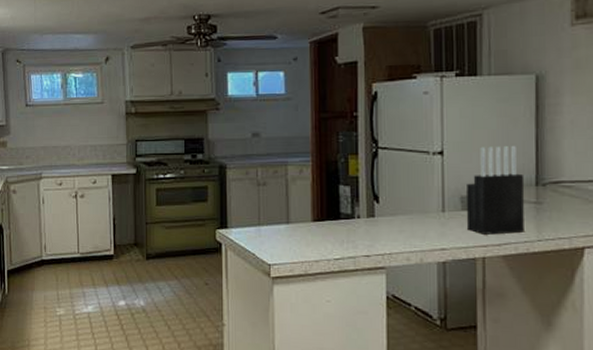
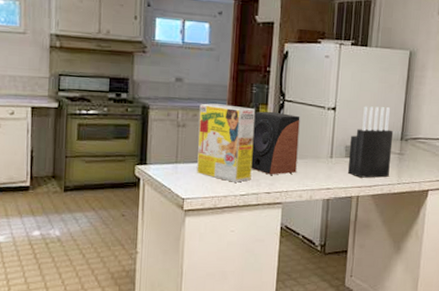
cereal box: none [280,158,346,245] -> present [197,103,256,183]
speaker: none [343,161,400,236] -> present [251,111,300,176]

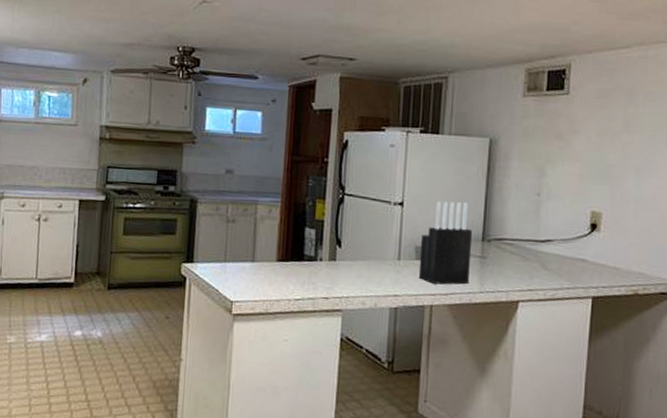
cereal box: present [197,103,256,183] -> none [247,197,312,285]
speaker: present [251,111,300,176] -> none [306,206,362,279]

